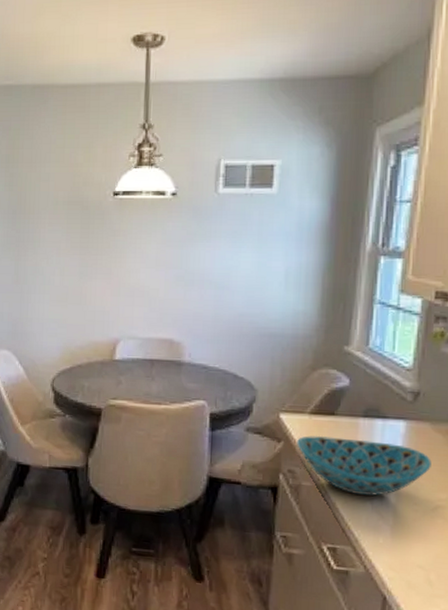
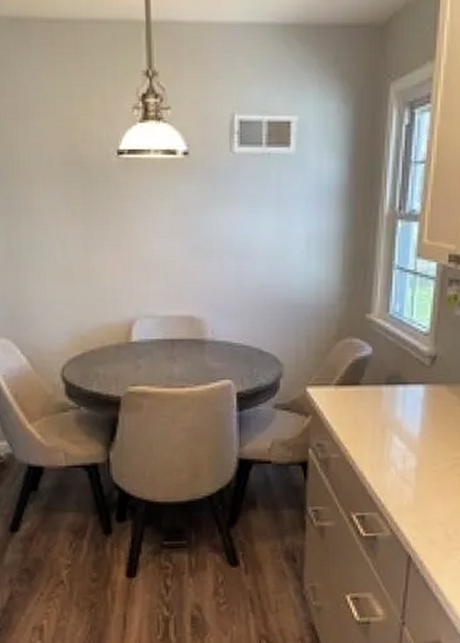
bowl: present [297,435,432,496] -> none [324,406,448,462]

